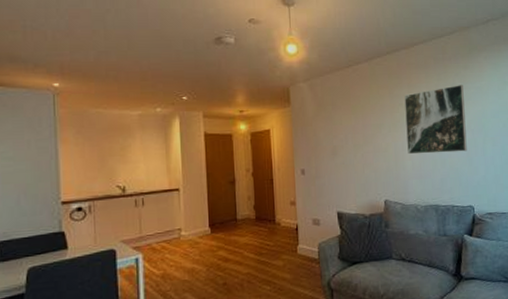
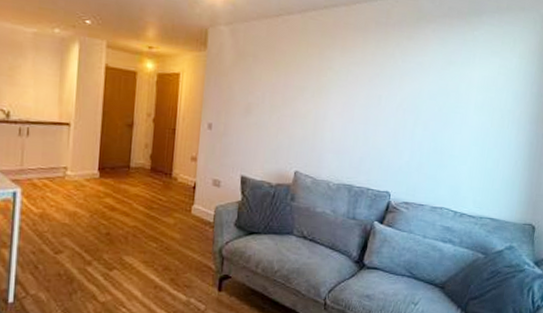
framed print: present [404,85,467,155] -> none [329,56,403,132]

